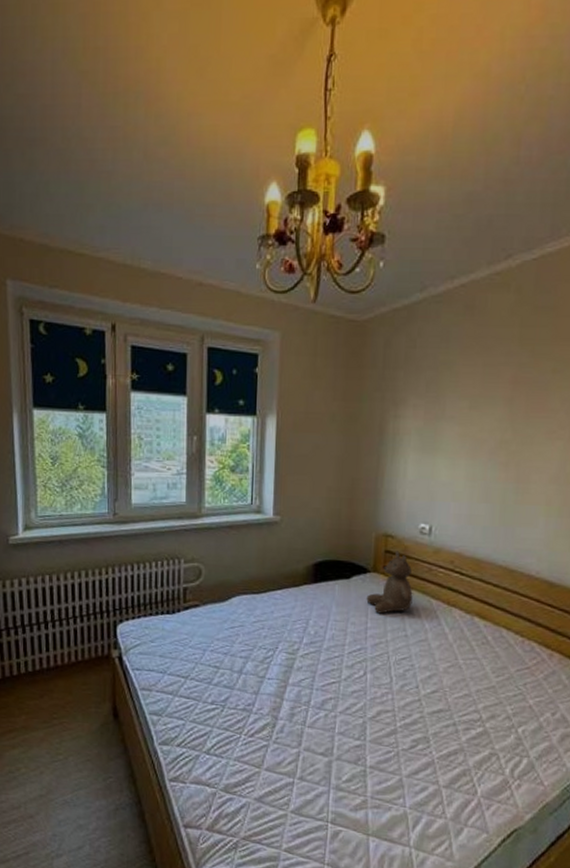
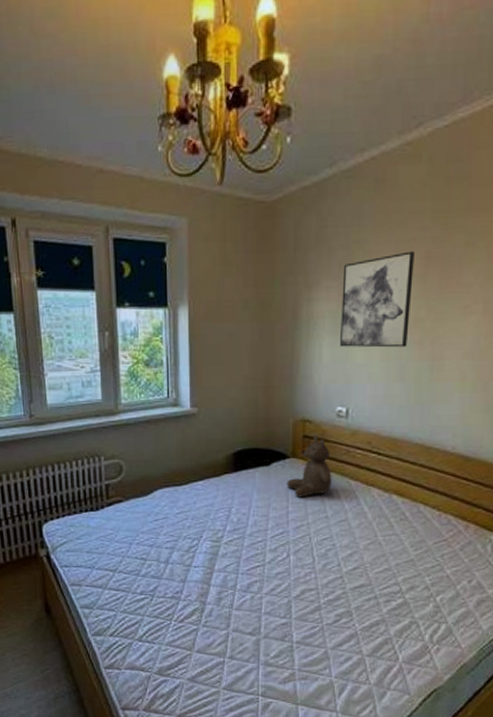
wall art: none [425,375,502,468] -> present [340,251,415,348]

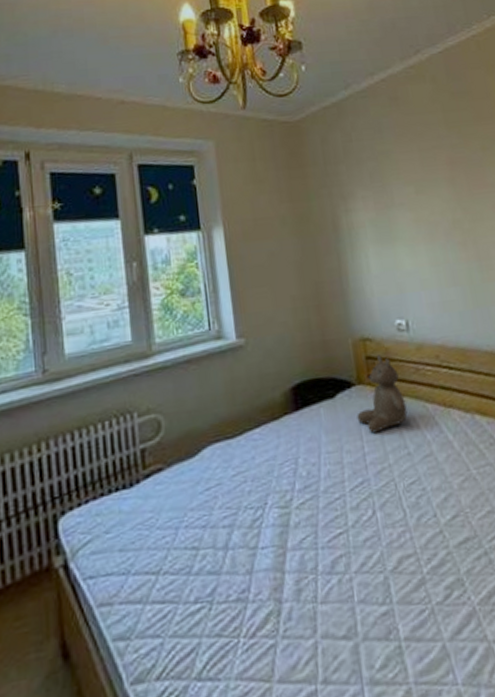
wall art: present [340,251,415,348] -> none [375,158,452,256]

